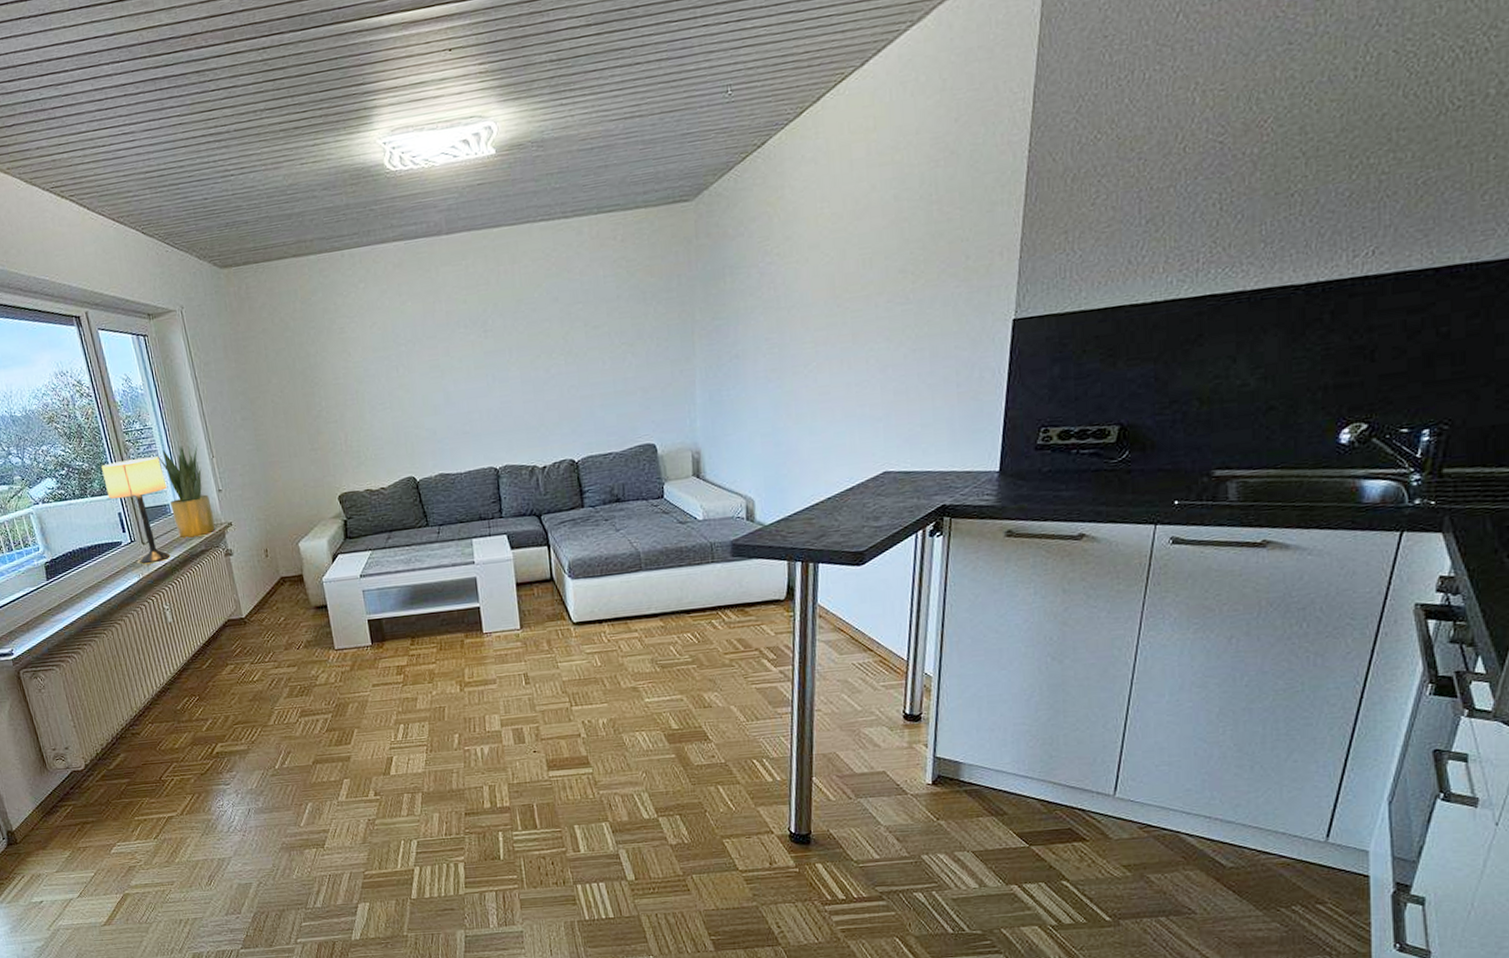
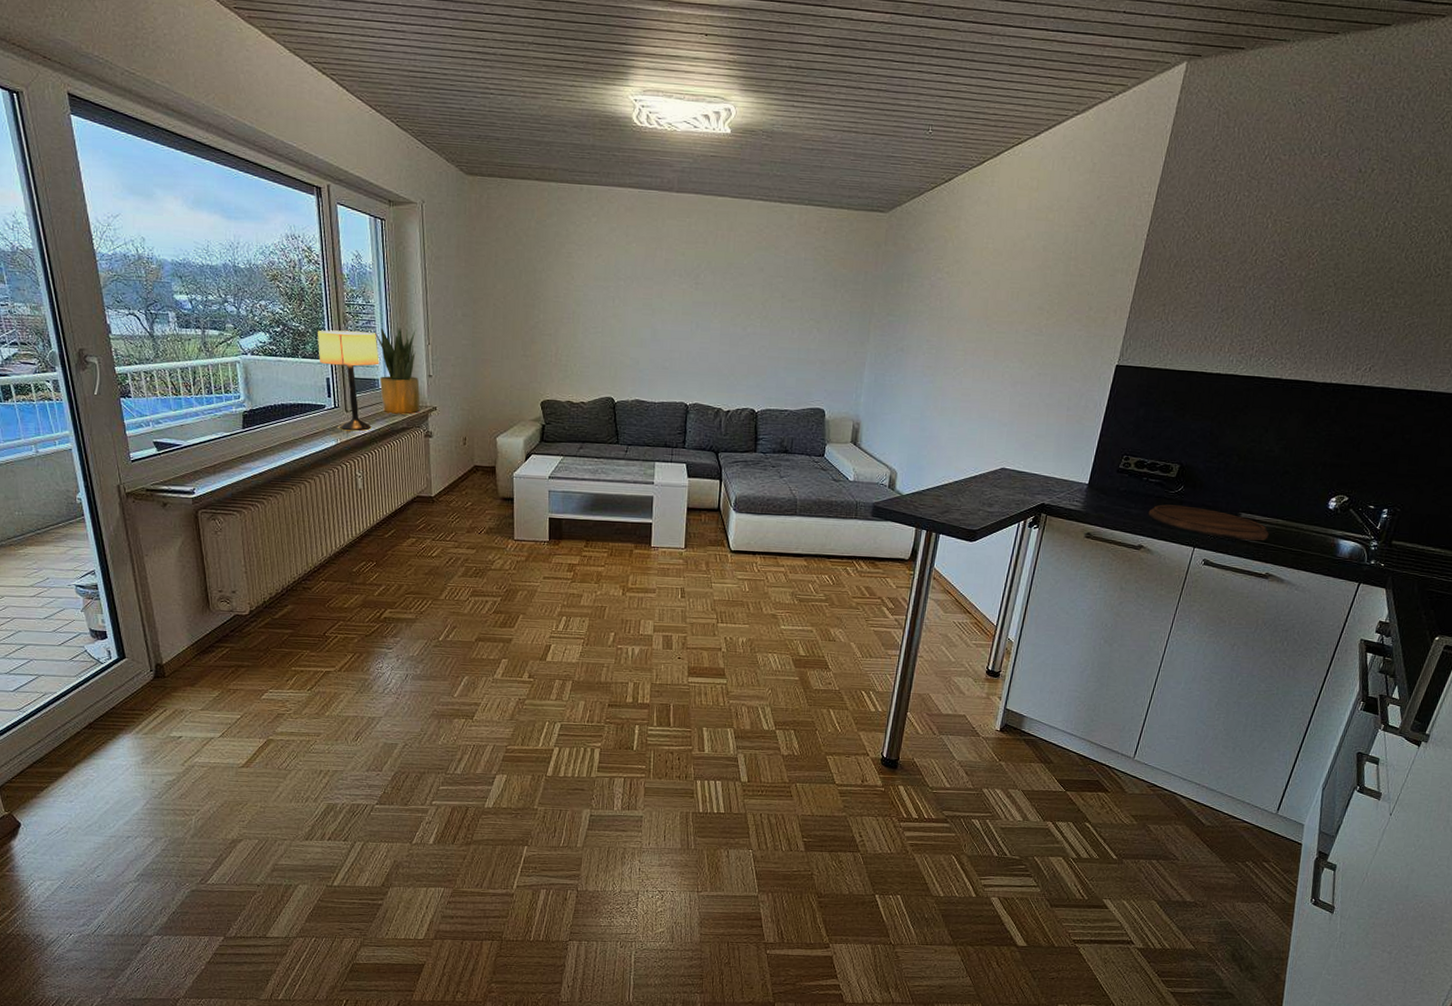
cutting board: none [1085,473,1259,507] -> present [1148,504,1269,541]

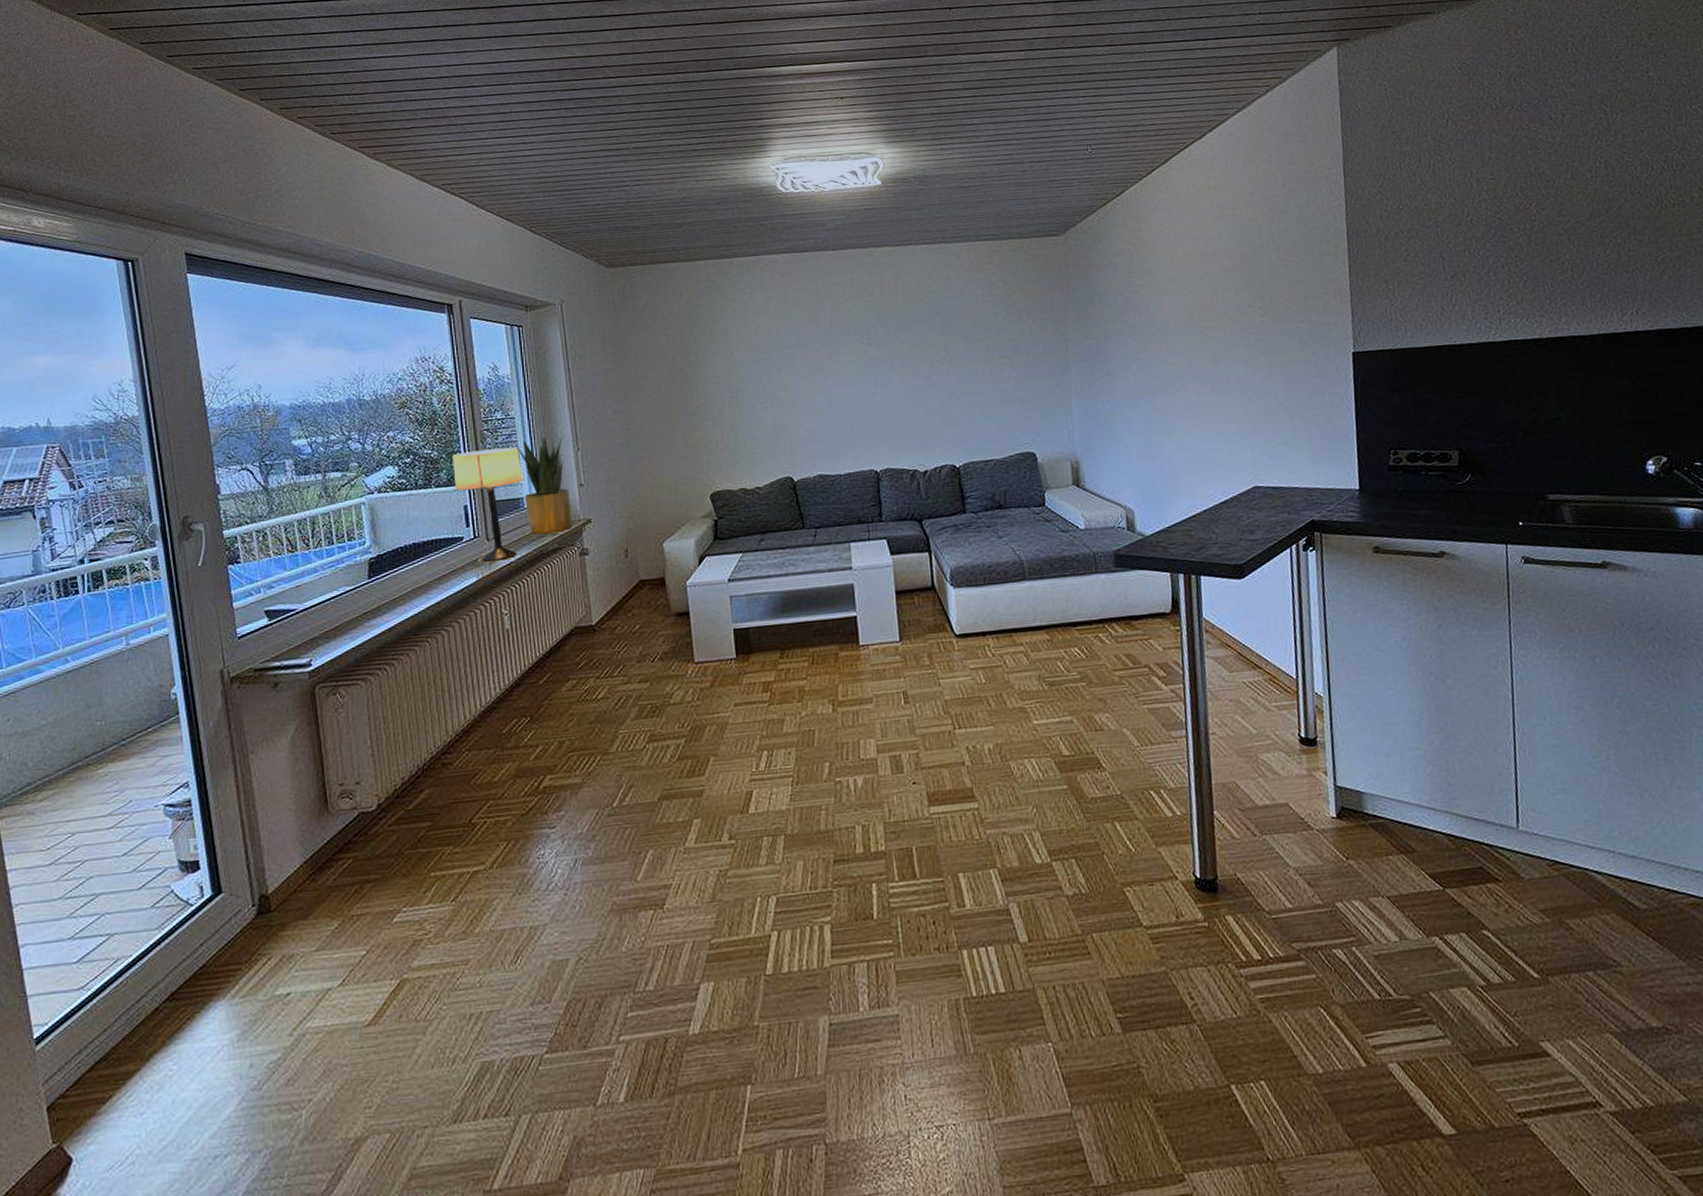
cutting board: present [1148,504,1269,541] -> none [1439,496,1590,528]

